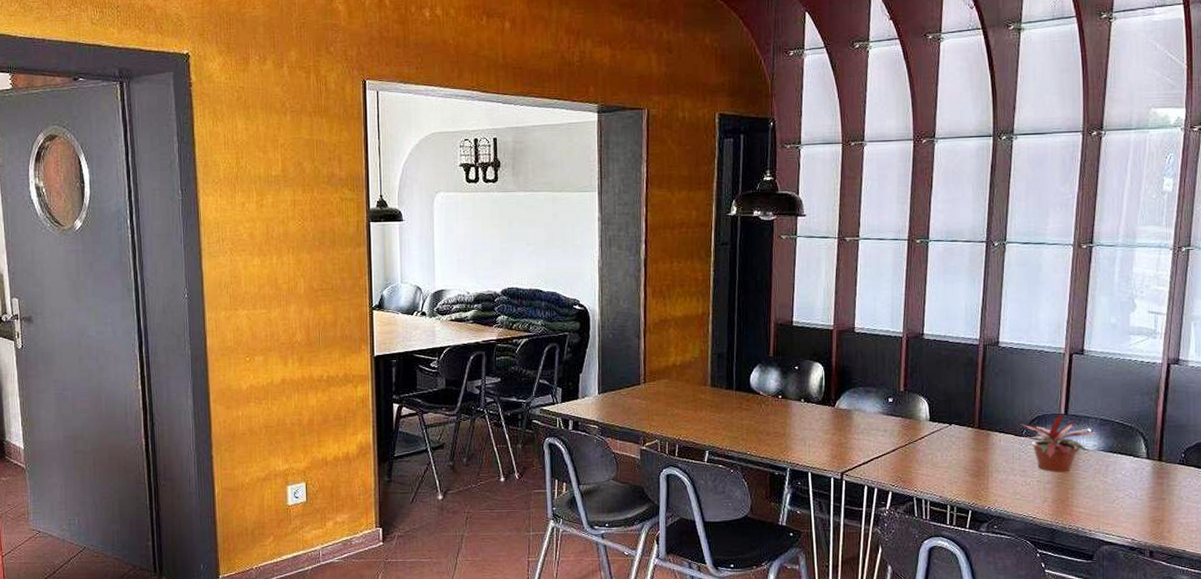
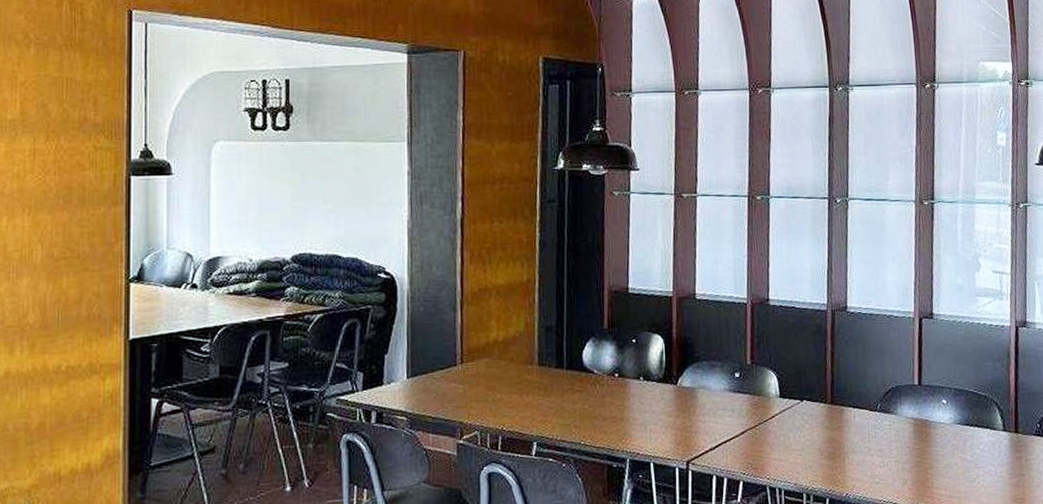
potted plant: present [1021,411,1097,473] -> none [875,382,953,451]

